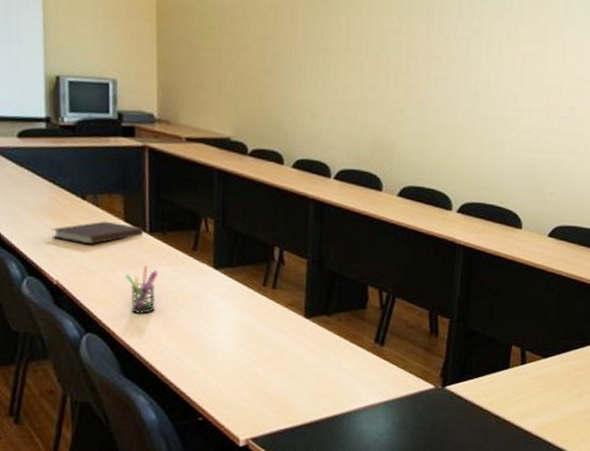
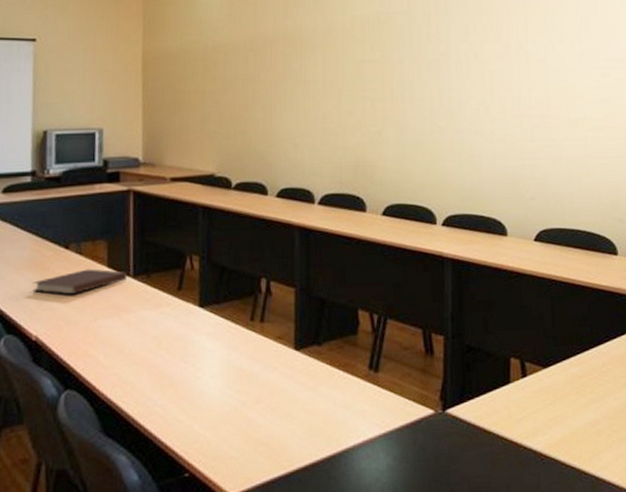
pen holder: present [125,266,159,315] -> none [108,311,143,365]

